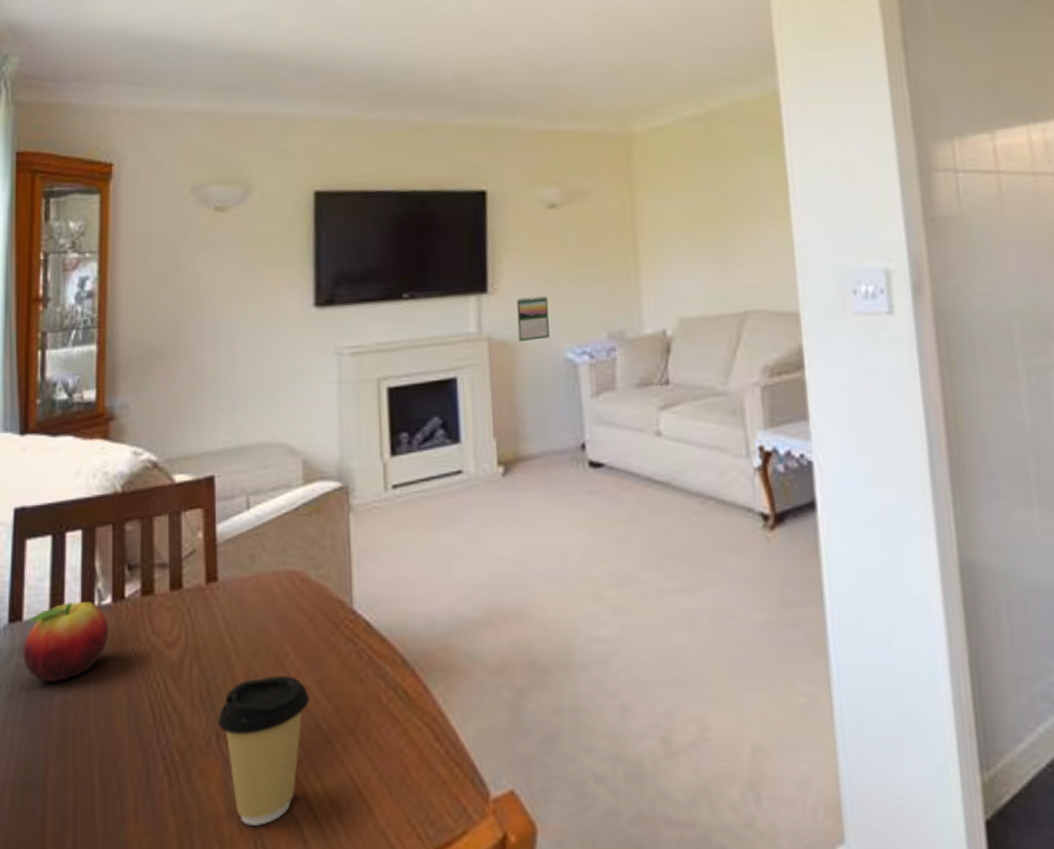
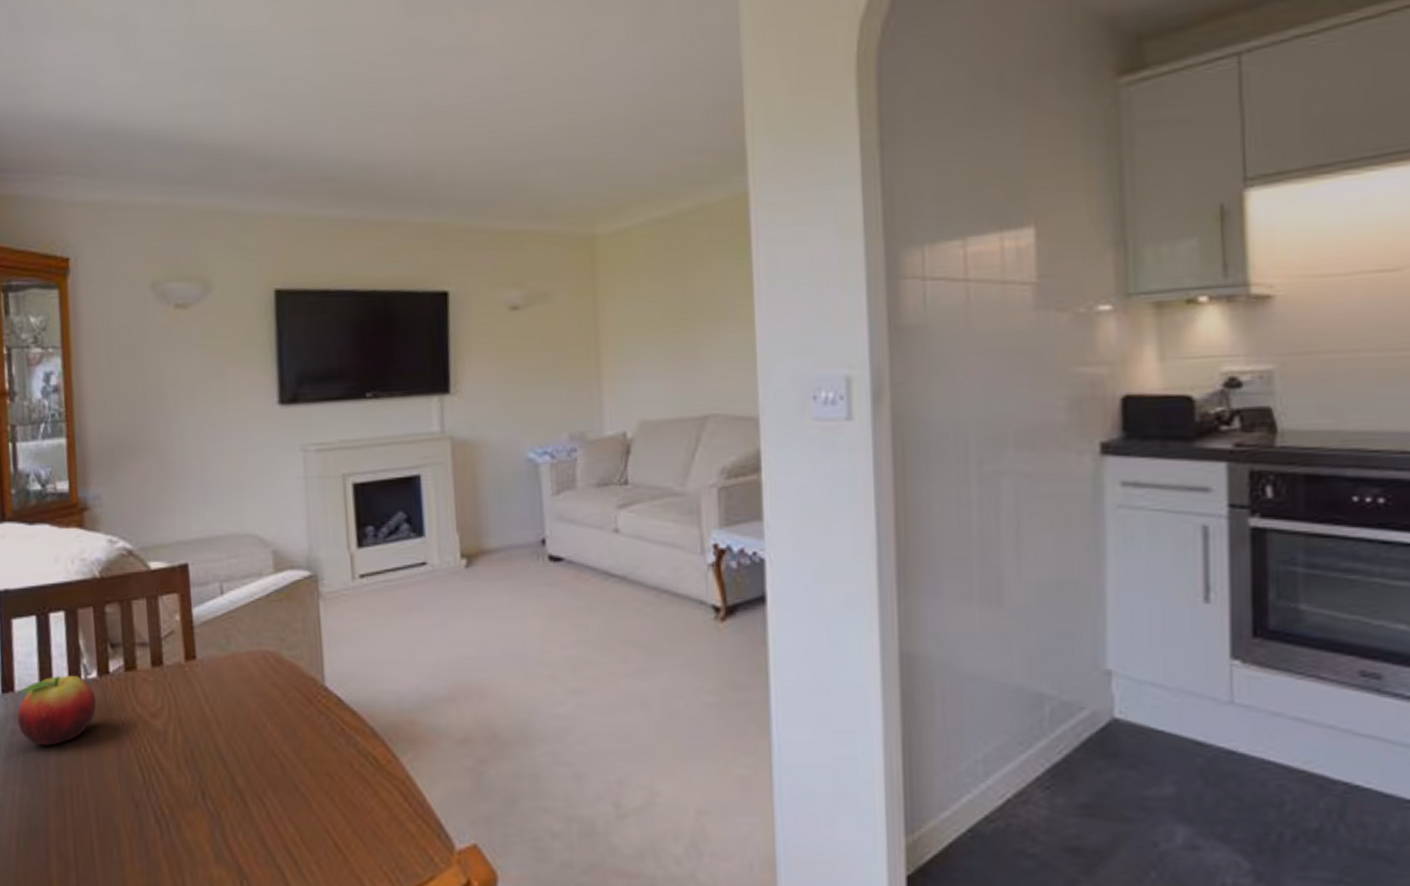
coffee cup: present [218,676,310,826] -> none [202,744,287,870]
calendar: present [516,295,549,343] -> none [478,396,511,442]

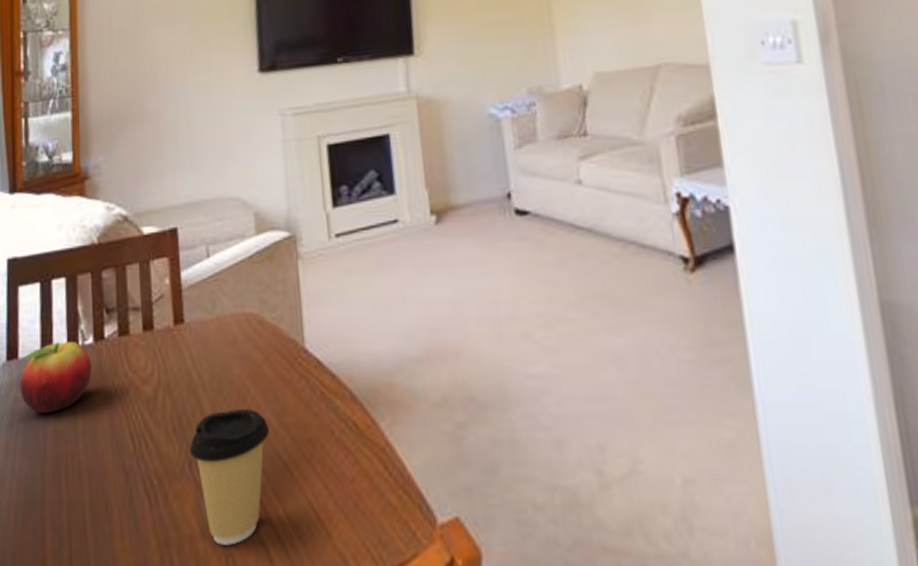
coffee cup: none [202,744,287,870] -> present [189,409,270,545]

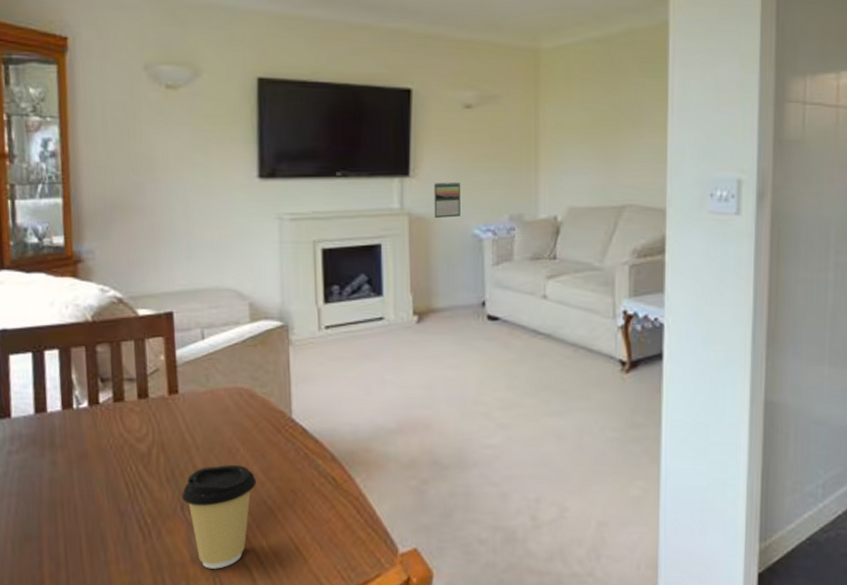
fruit: present [20,342,92,414] -> none [13,405,87,465]
calendar: none [441,55,473,100] -> present [434,181,460,219]

